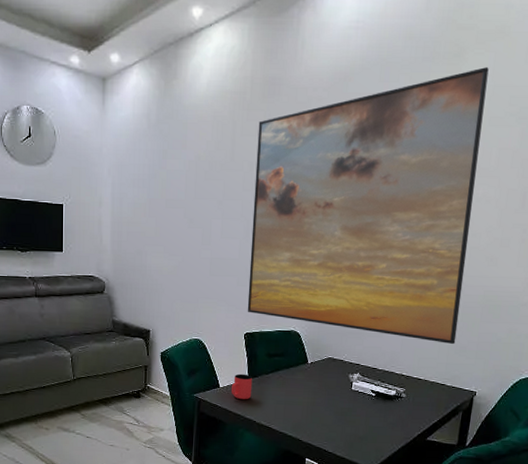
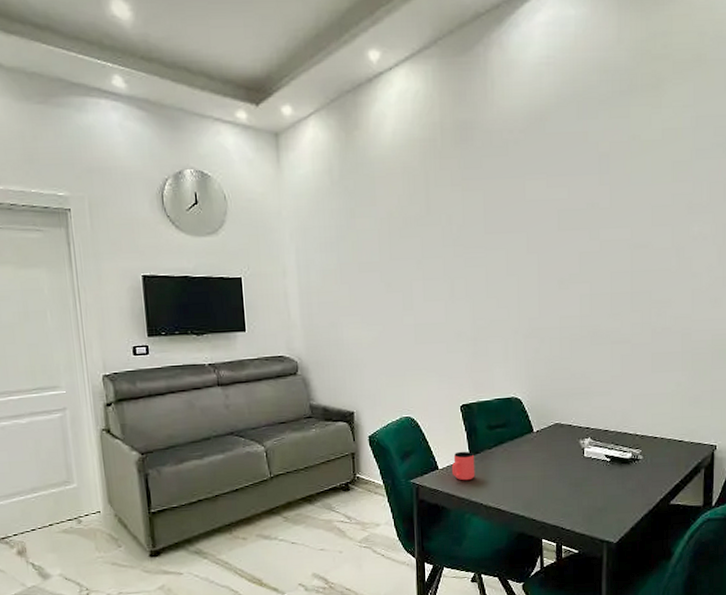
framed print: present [247,67,489,345] -> none [453,98,690,397]

